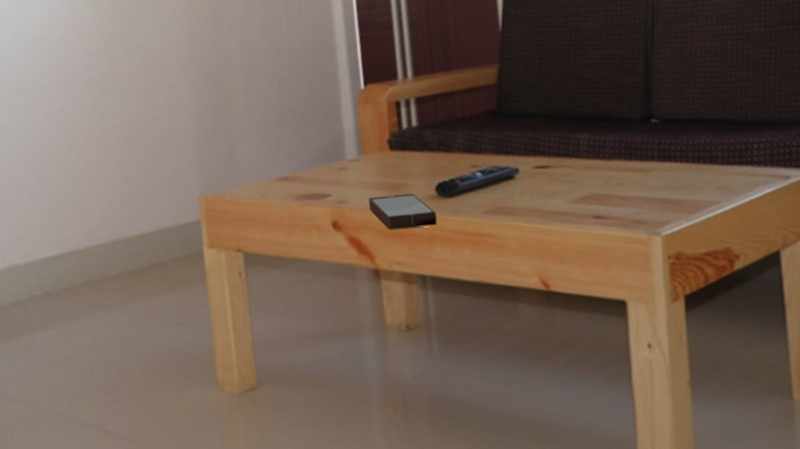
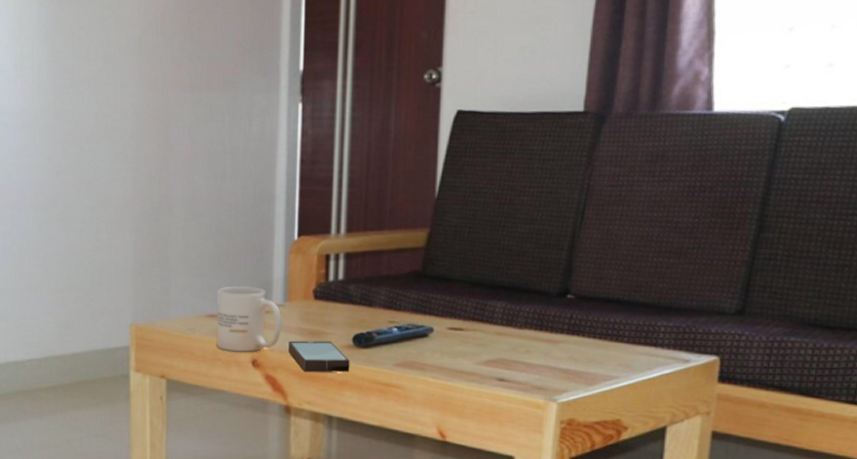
mug: none [287,143,360,217] -> present [216,286,282,353]

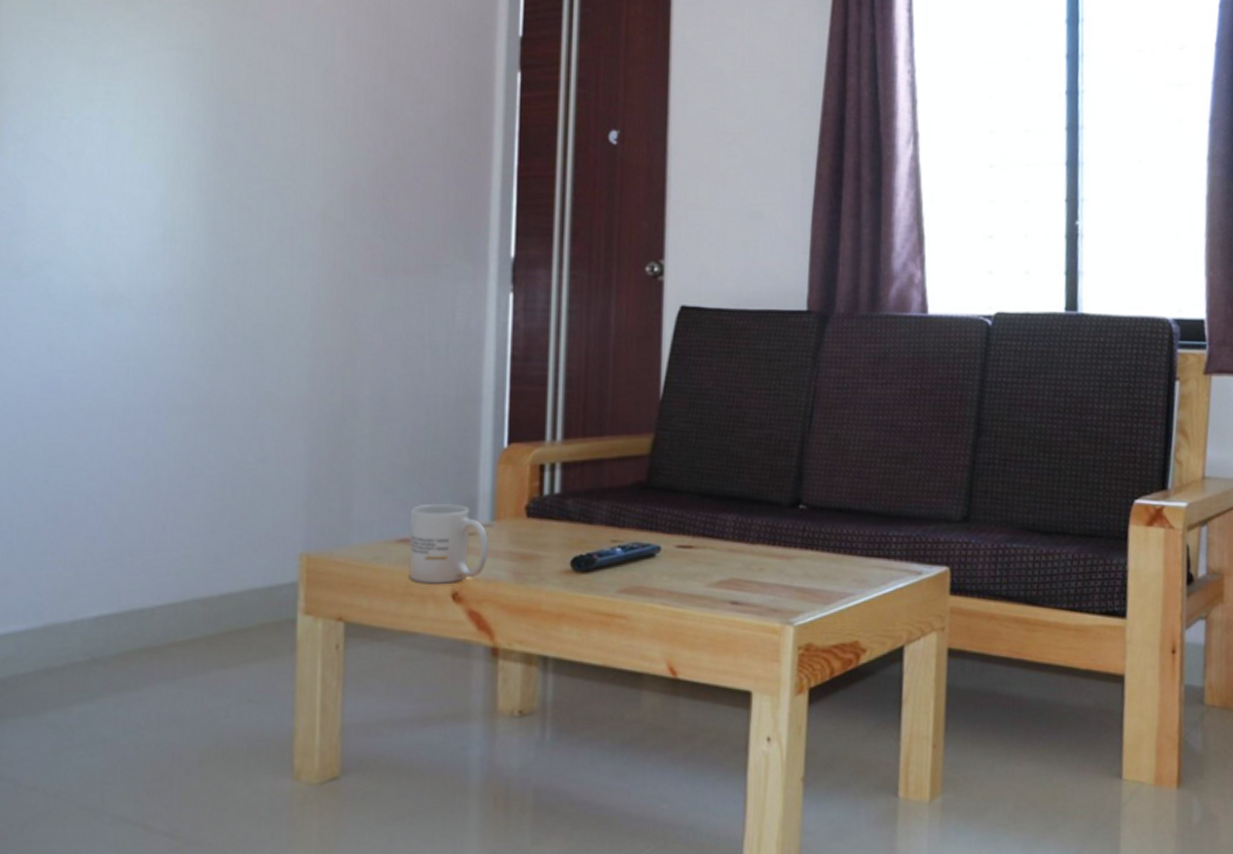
smartphone: present [288,341,350,372] -> none [496,566,568,604]

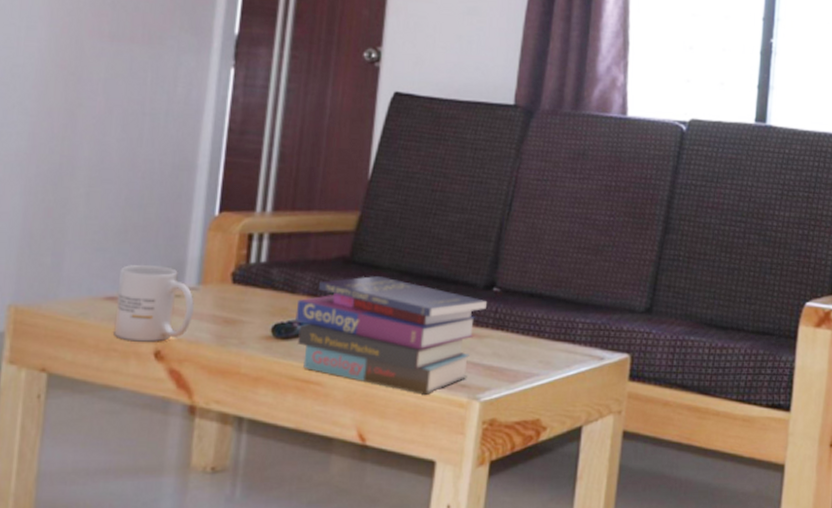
books: none [595,500,794,622] -> present [295,276,488,395]

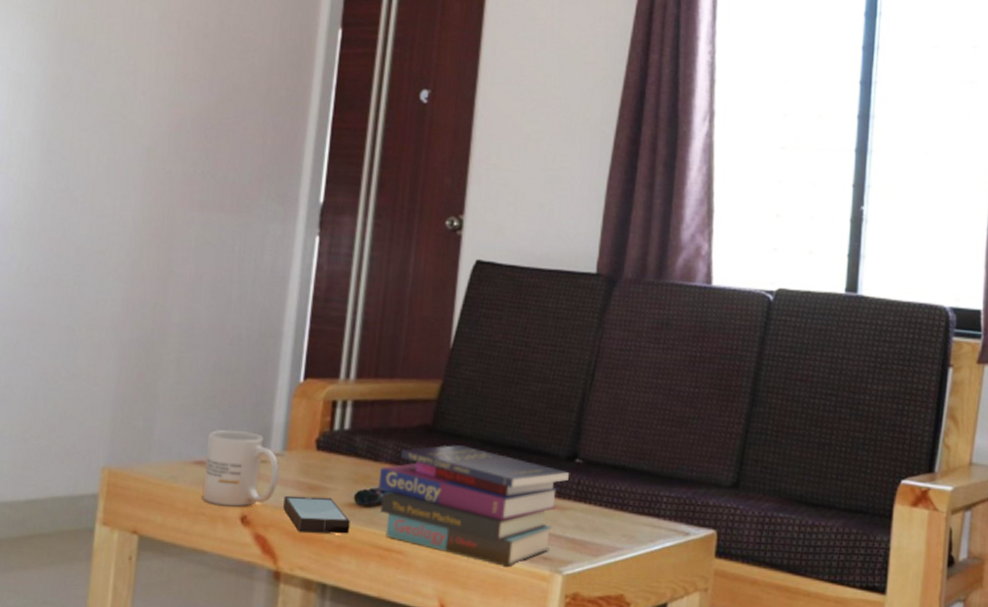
smartphone: none [198,329,267,367] -> present [283,495,350,534]

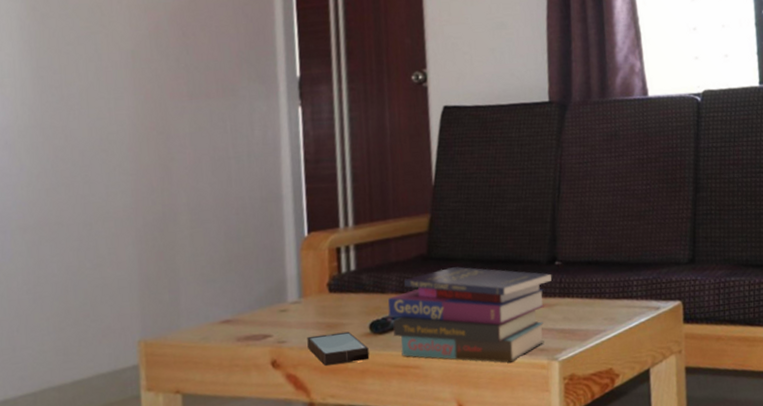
mug: present [202,429,280,508] -> none [230,287,300,357]

